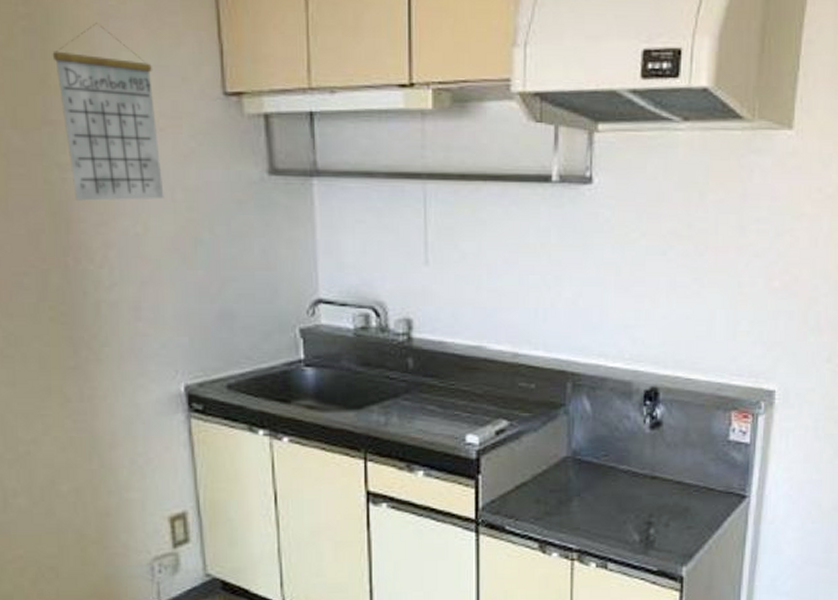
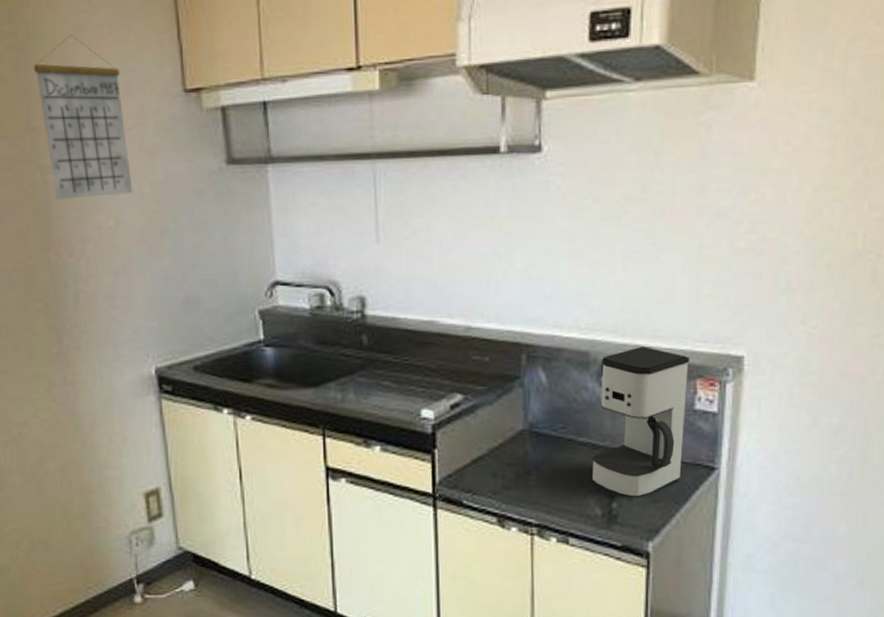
coffee maker: none [630,378,726,524] -> present [591,346,690,497]

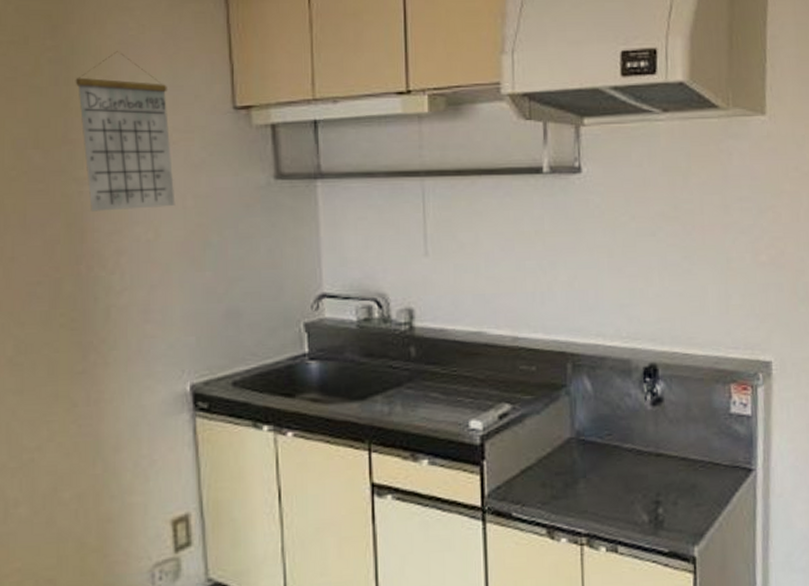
coffee maker: present [591,346,690,497] -> none [637,354,724,502]

